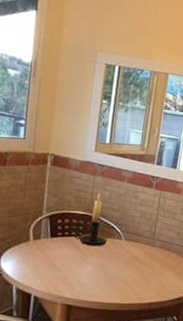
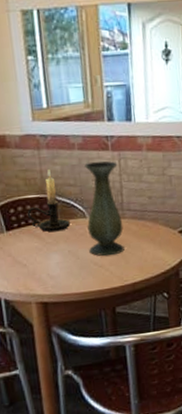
vase: none [118,194,158,276] -> present [85,161,124,256]

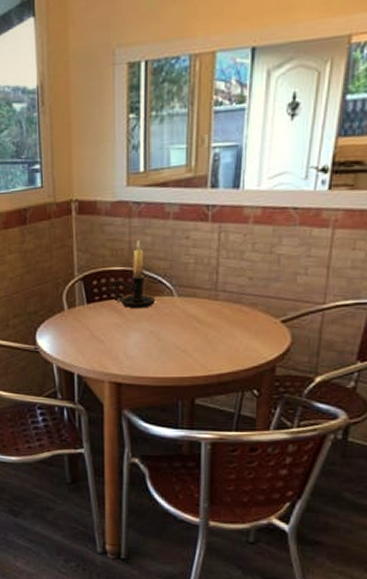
vase: present [85,161,124,256] -> none [173,233,217,341]

